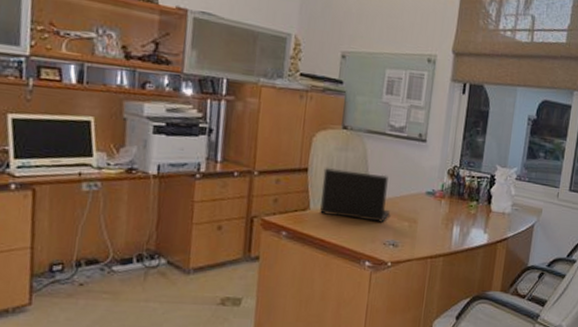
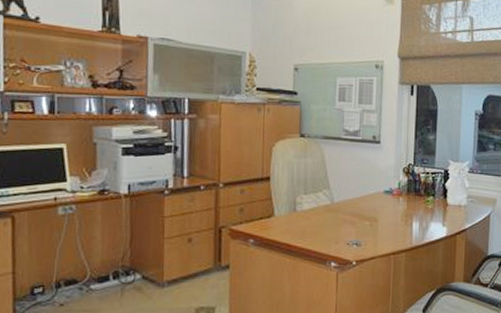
laptop: present [320,167,390,224] -> none [284,174,351,225]

